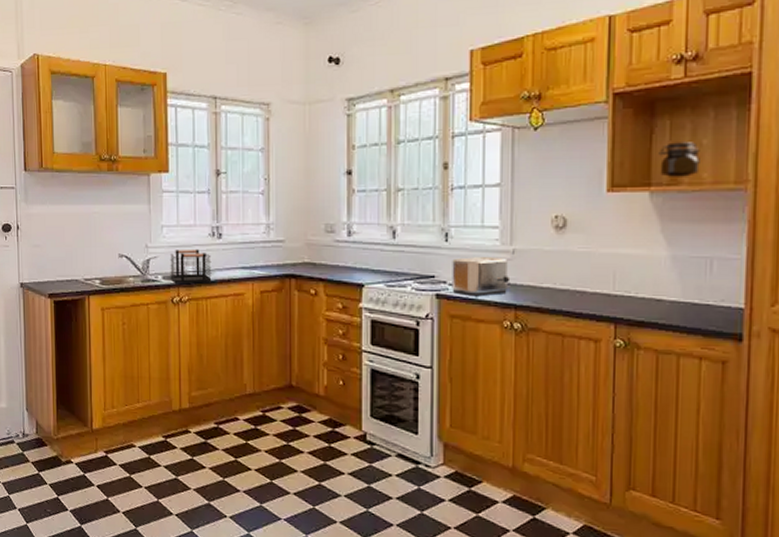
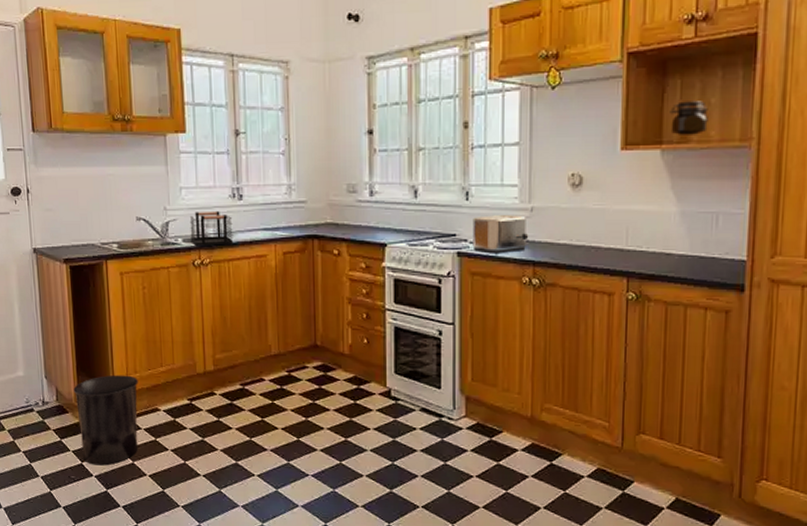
waste bin: none [52,409,115,500] -> present [73,375,138,466]

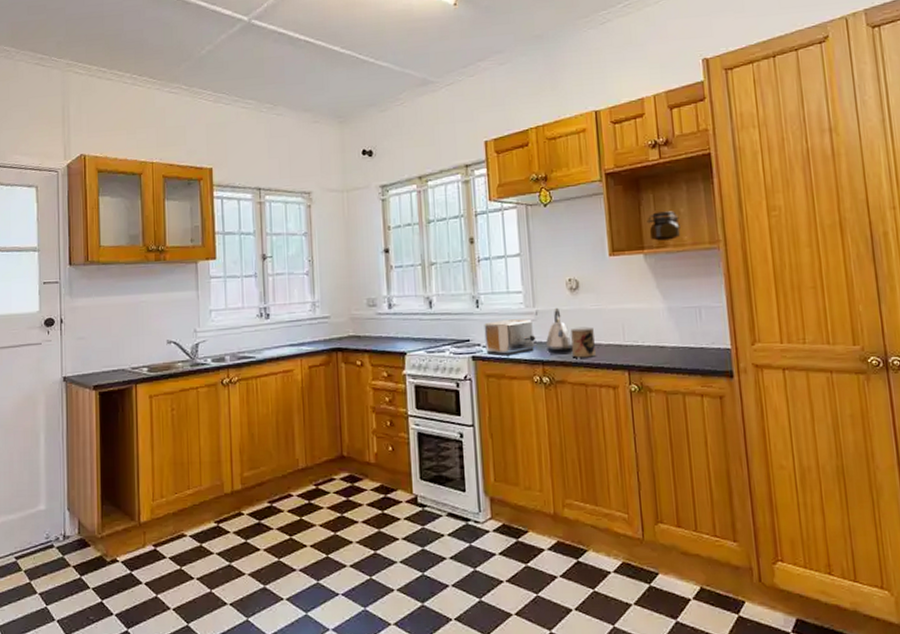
waste bin: present [73,375,138,466] -> none [96,501,164,602]
dish rack: present [190,210,234,247] -> none [219,330,261,366]
kettle: none [538,204,570,256] -> present [545,307,574,355]
tin can: none [568,227,594,261] -> present [571,326,597,358]

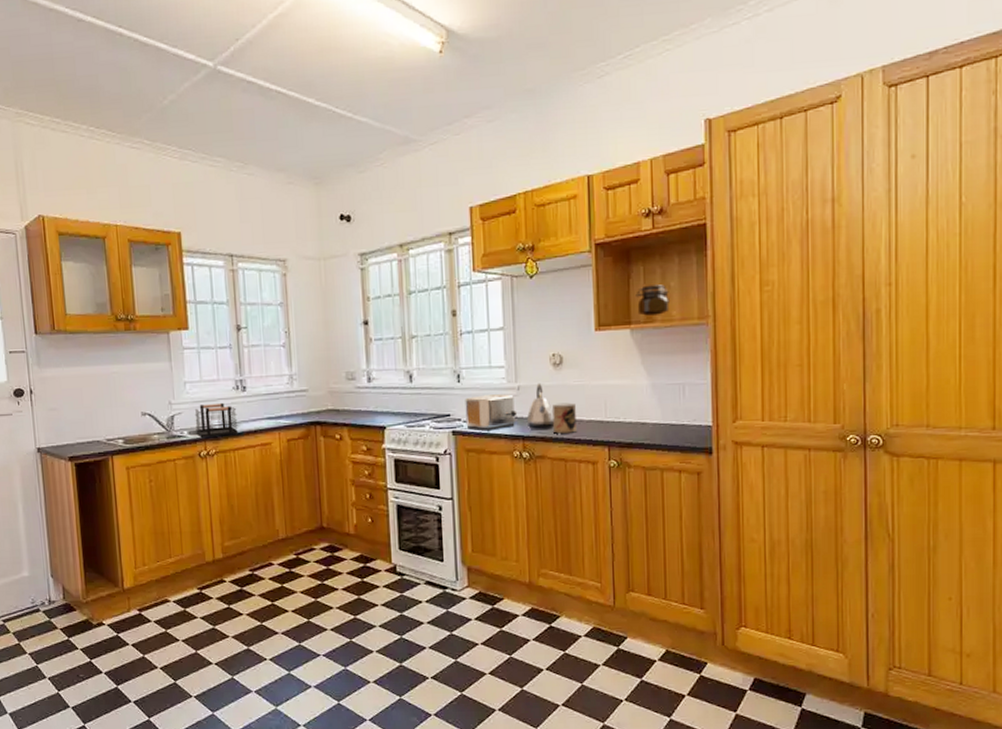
dish rack: none [219,330,261,366] -> present [195,402,239,439]

